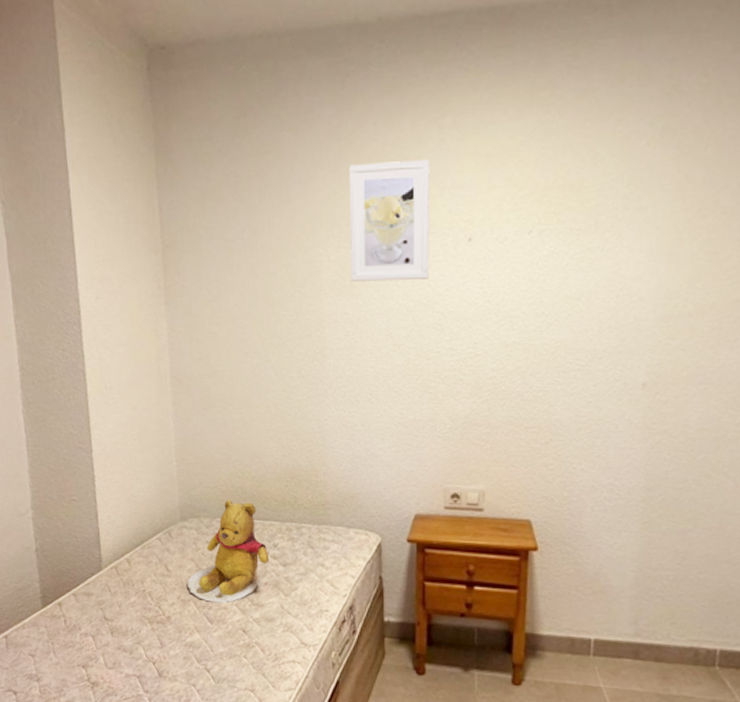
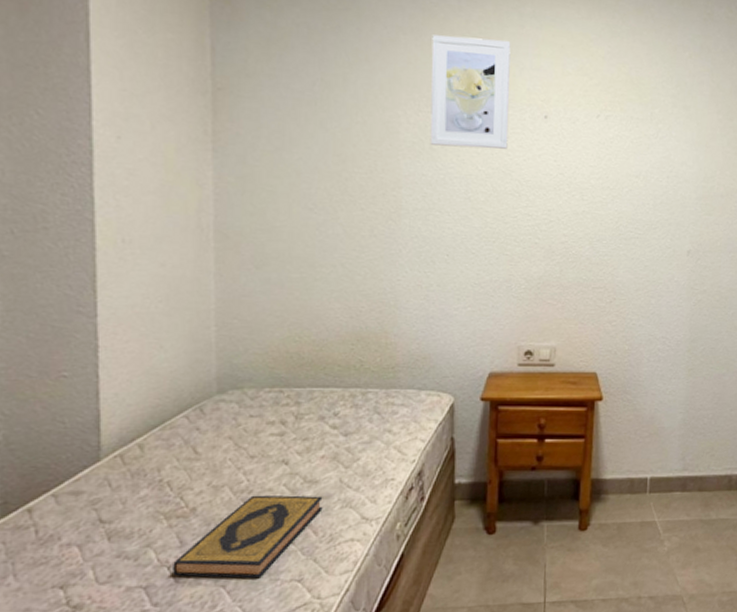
hardback book: none [156,611,268,684] -> present [173,495,323,579]
teddy bear: present [187,499,270,603] -> none [222,366,328,485]

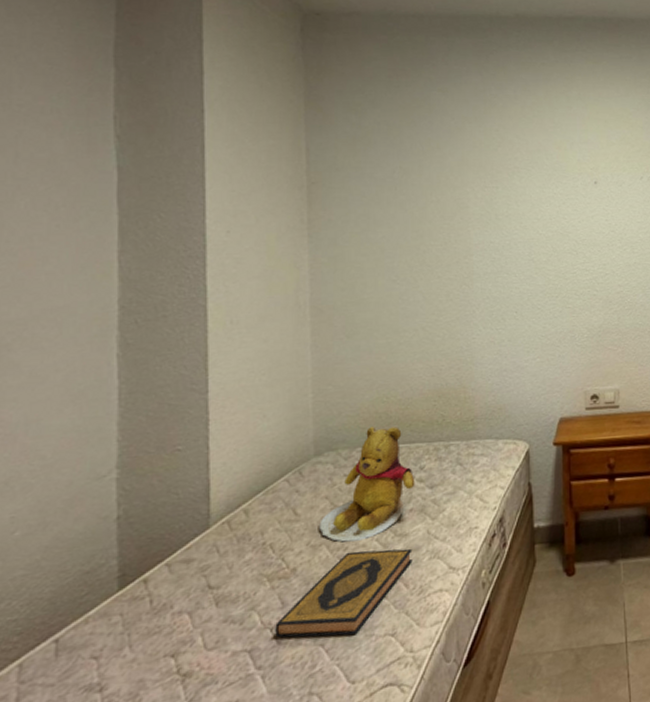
teddy bear: none [222,366,328,485] -> present [319,426,415,542]
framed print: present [429,35,511,149] -> none [493,120,564,215]

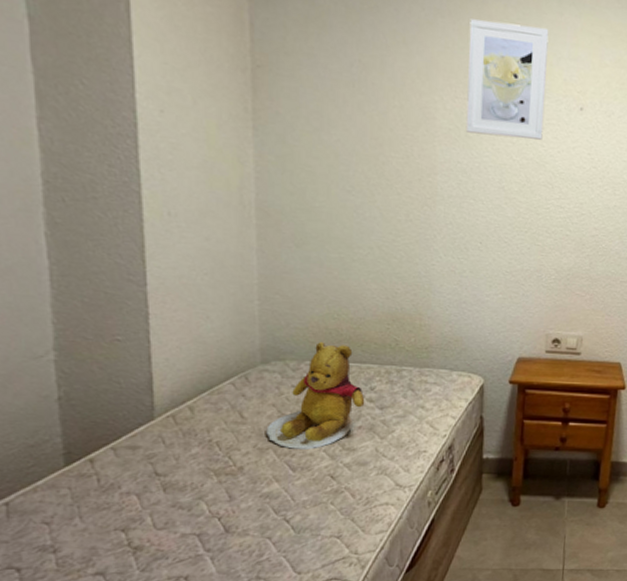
hardback book: present [275,548,413,638] -> none [223,458,360,533]
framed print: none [493,120,564,215] -> present [465,19,549,140]

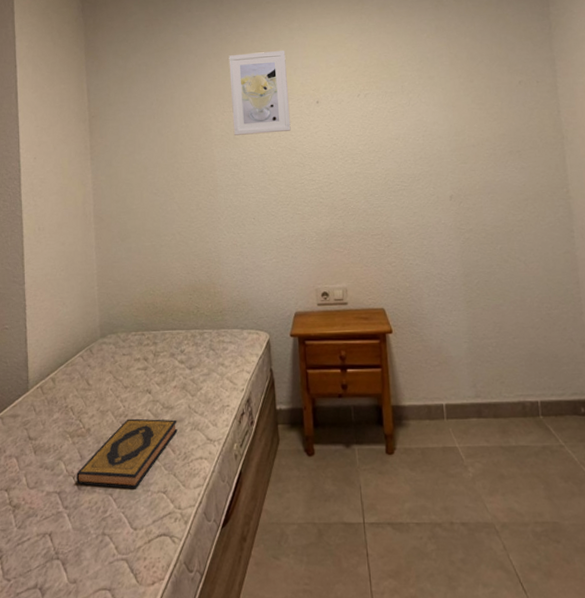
hardback book: none [223,458,360,533] -> present [76,418,178,489]
teddy bear: present [266,341,365,449] -> none [106,314,178,410]

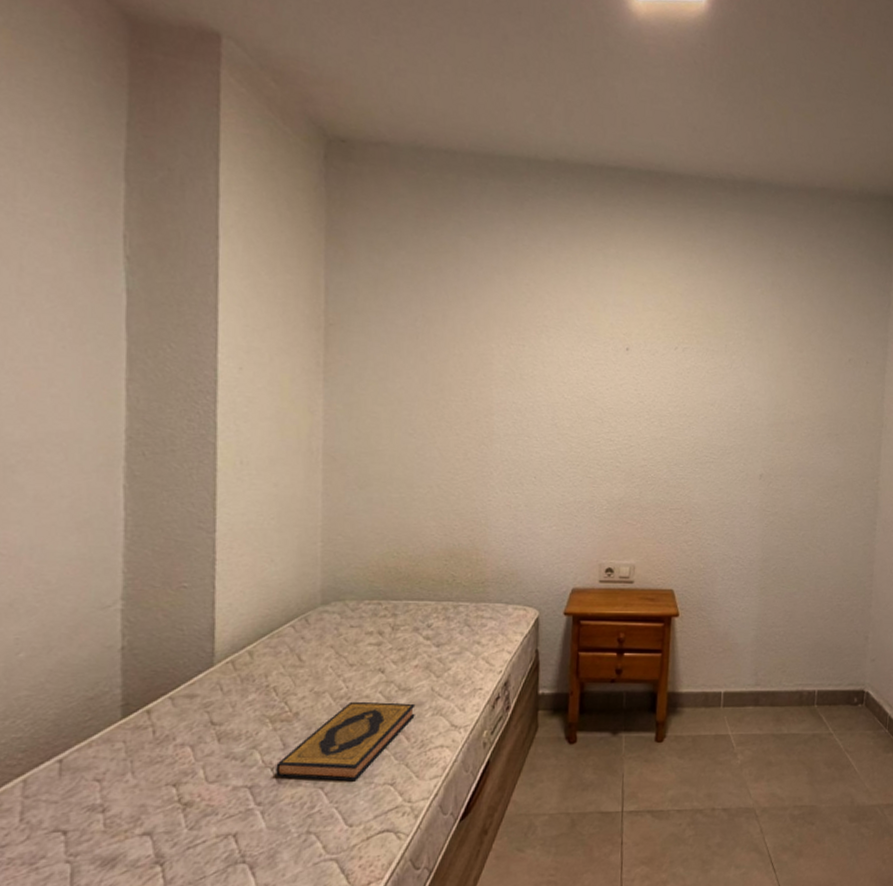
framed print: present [229,51,291,135] -> none [520,274,596,379]

